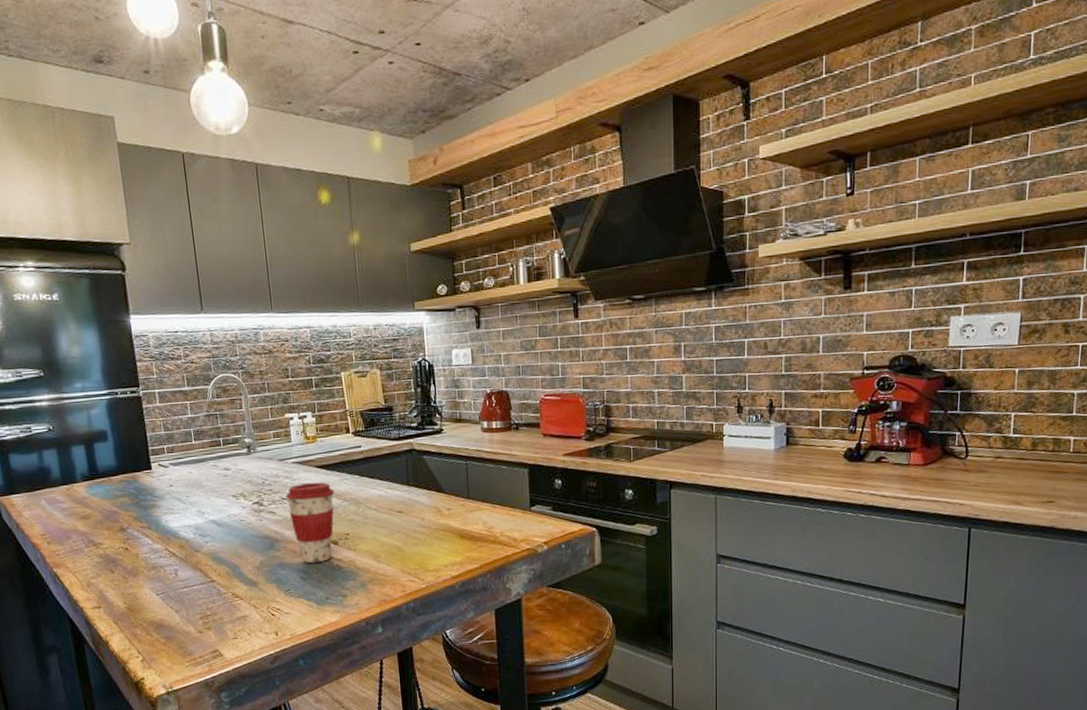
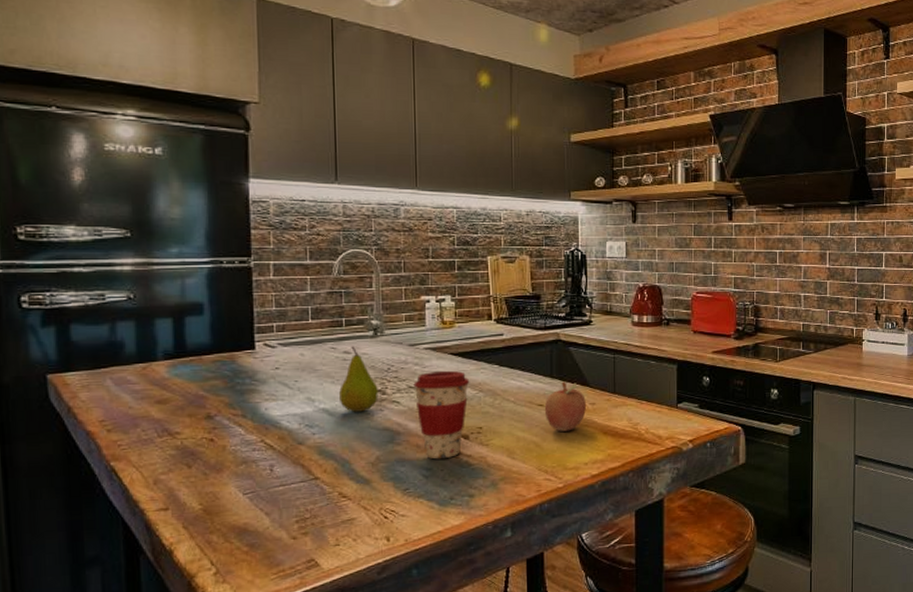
fruit: none [224,463,257,522] -> present [339,346,378,412]
fruit: none [403,489,443,536] -> present [544,381,586,432]

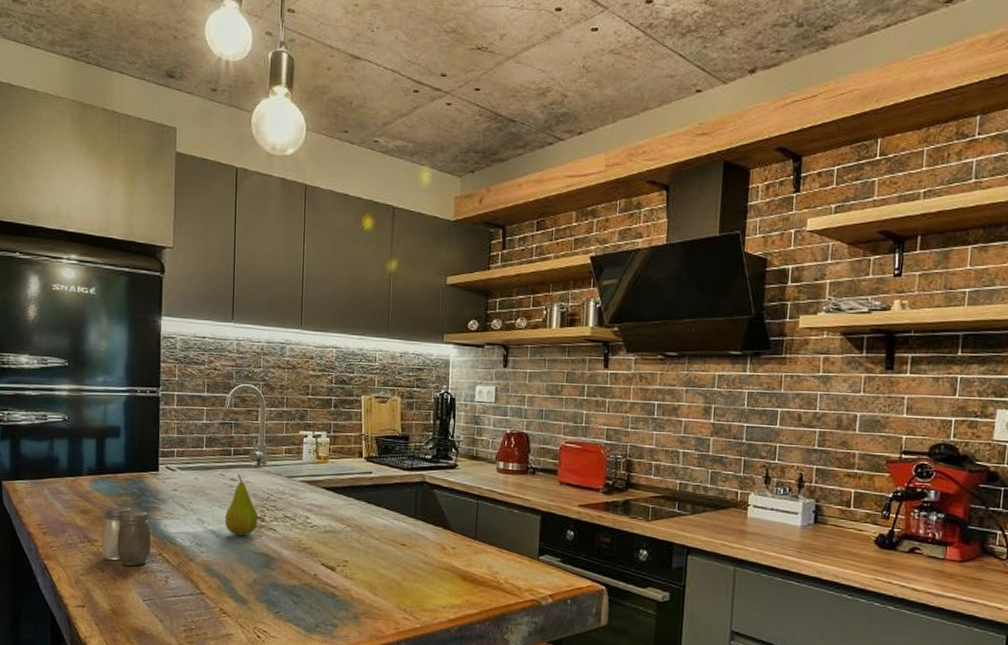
salt and pepper shaker: none [185,392,251,457] -> present [101,506,152,566]
coffee cup: present [413,370,470,460] -> none [289,503,339,588]
fruit: present [544,381,586,432] -> none [406,523,447,573]

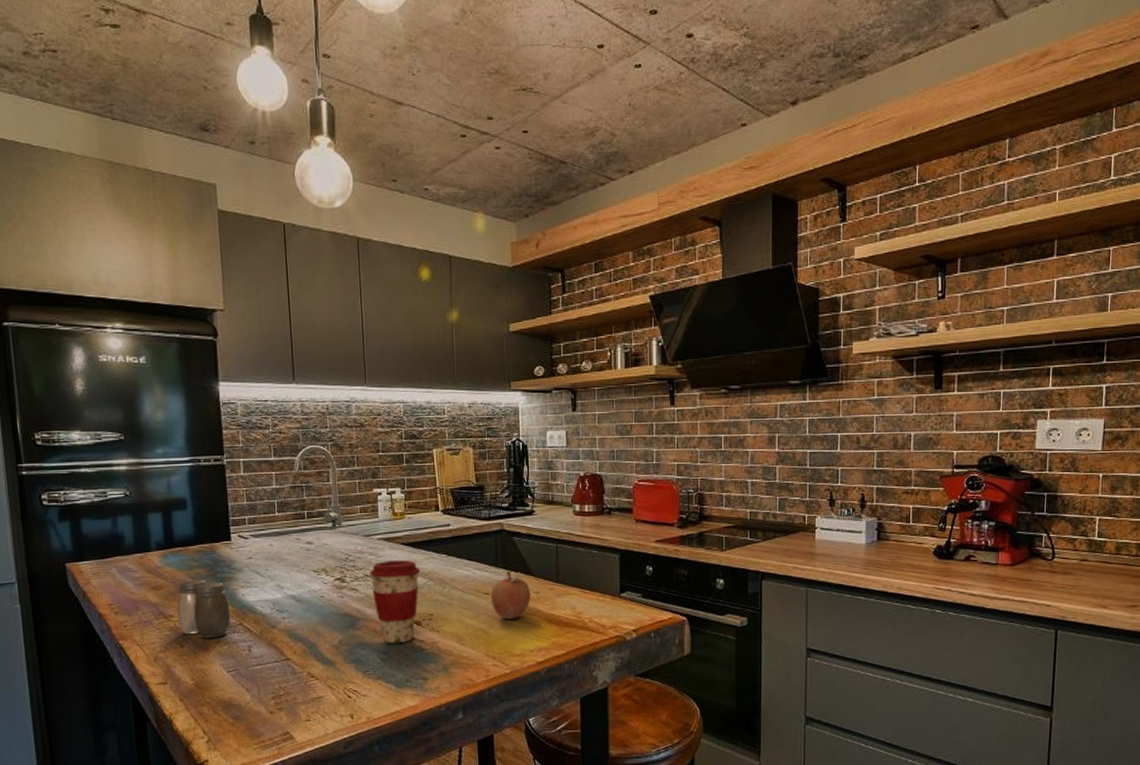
fruit: present [225,474,258,536] -> none [304,537,339,599]
coffee cup: none [289,503,339,588] -> present [369,560,421,644]
fruit: none [406,523,447,573] -> present [490,570,530,619]

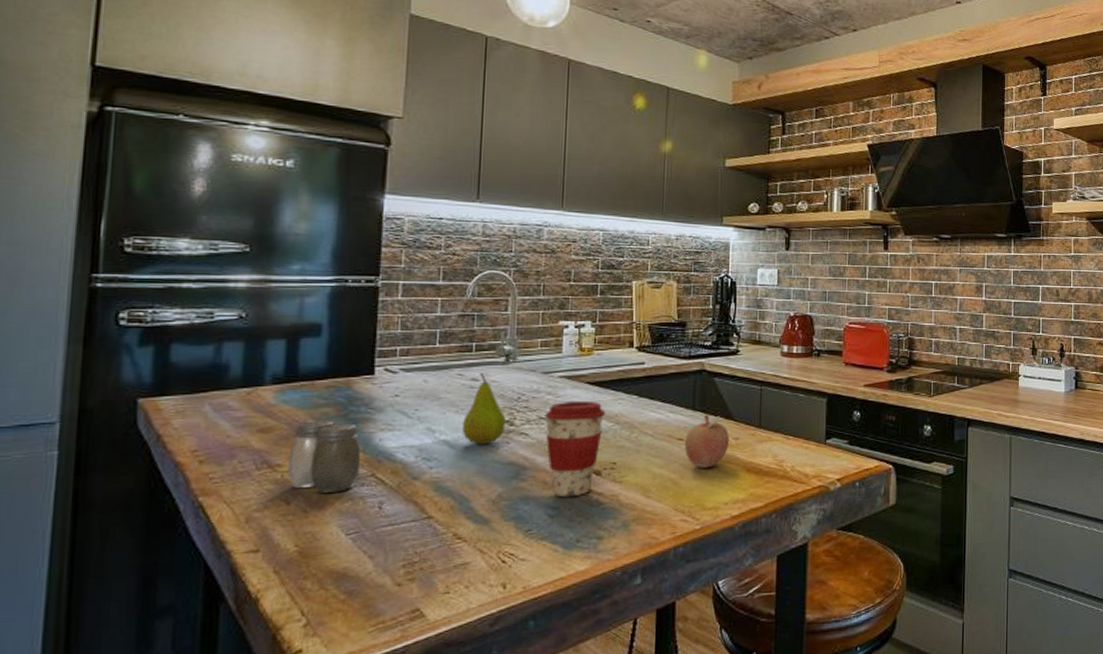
fruit: none [304,537,339,599] -> present [463,373,506,444]

